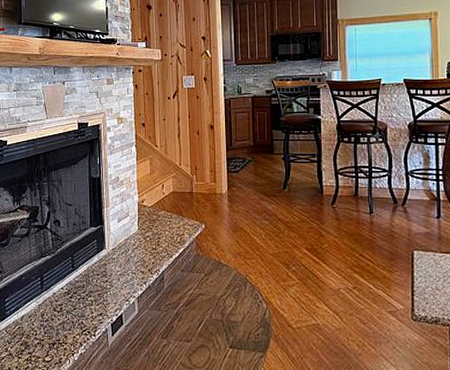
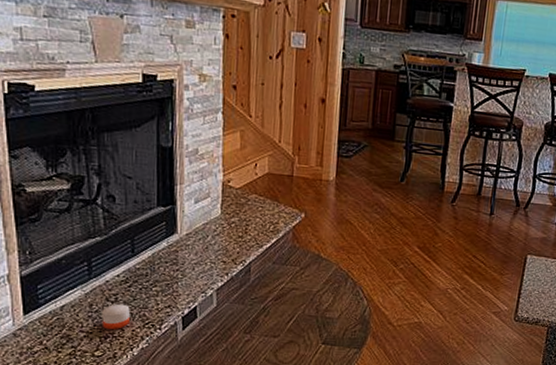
candle: none [50,313,71,336] -> present [101,303,130,329]

